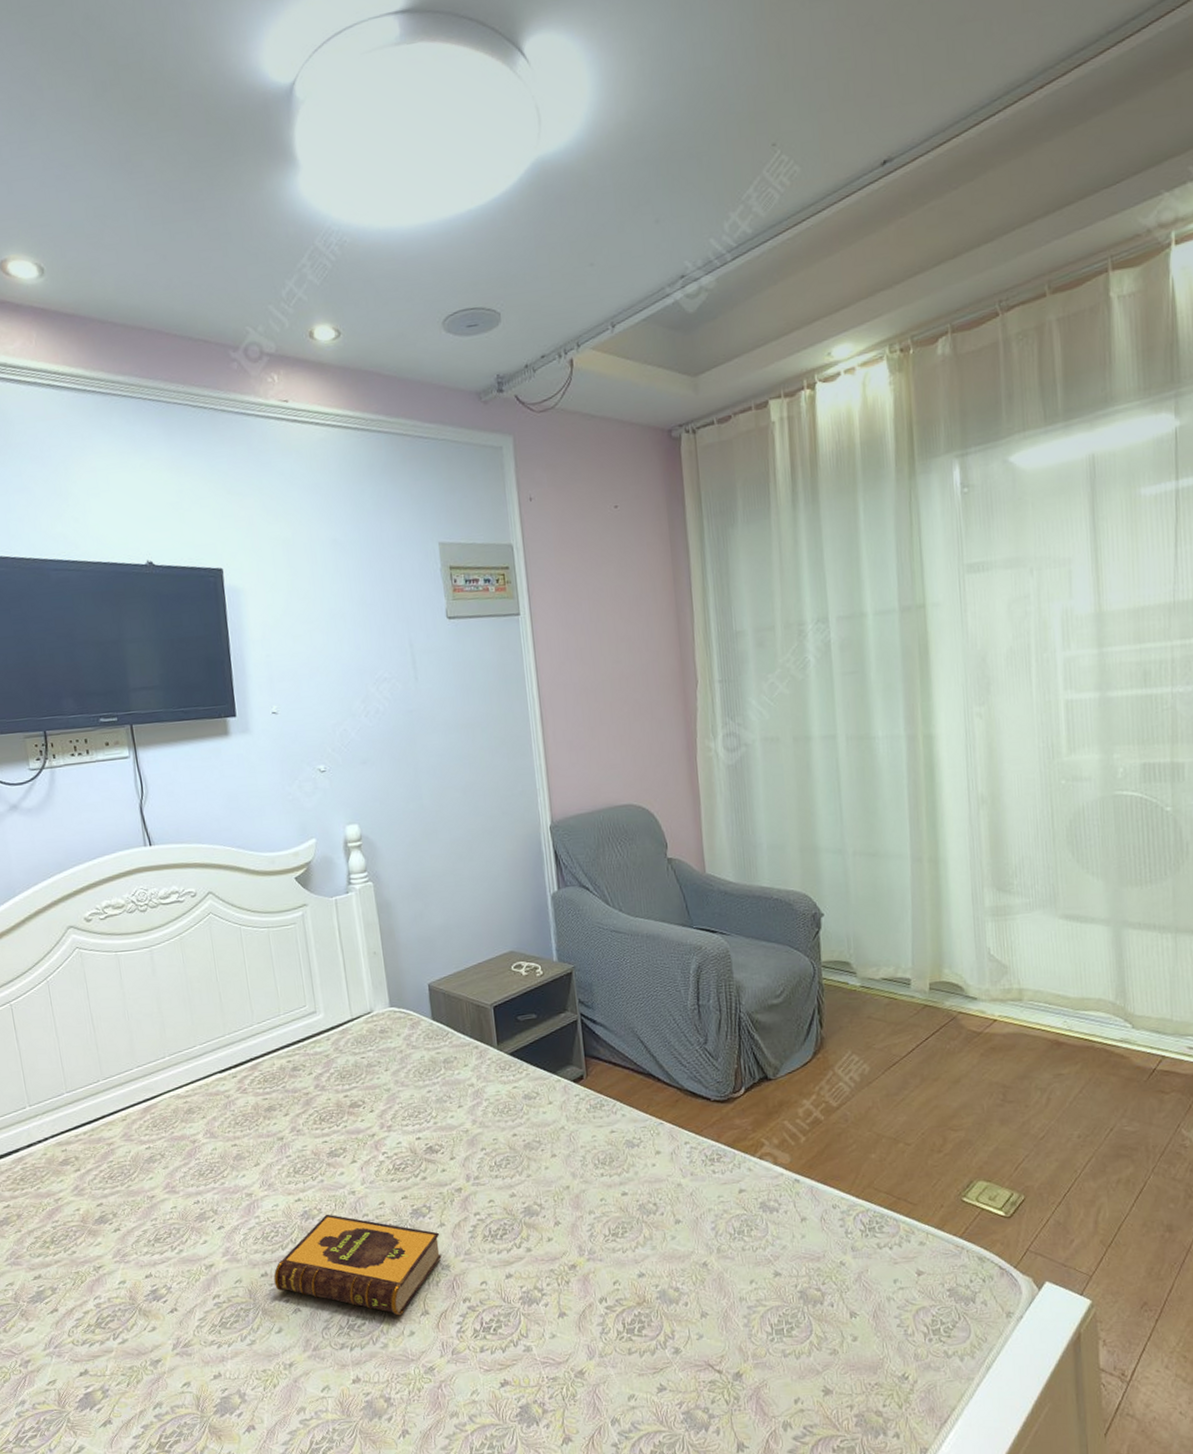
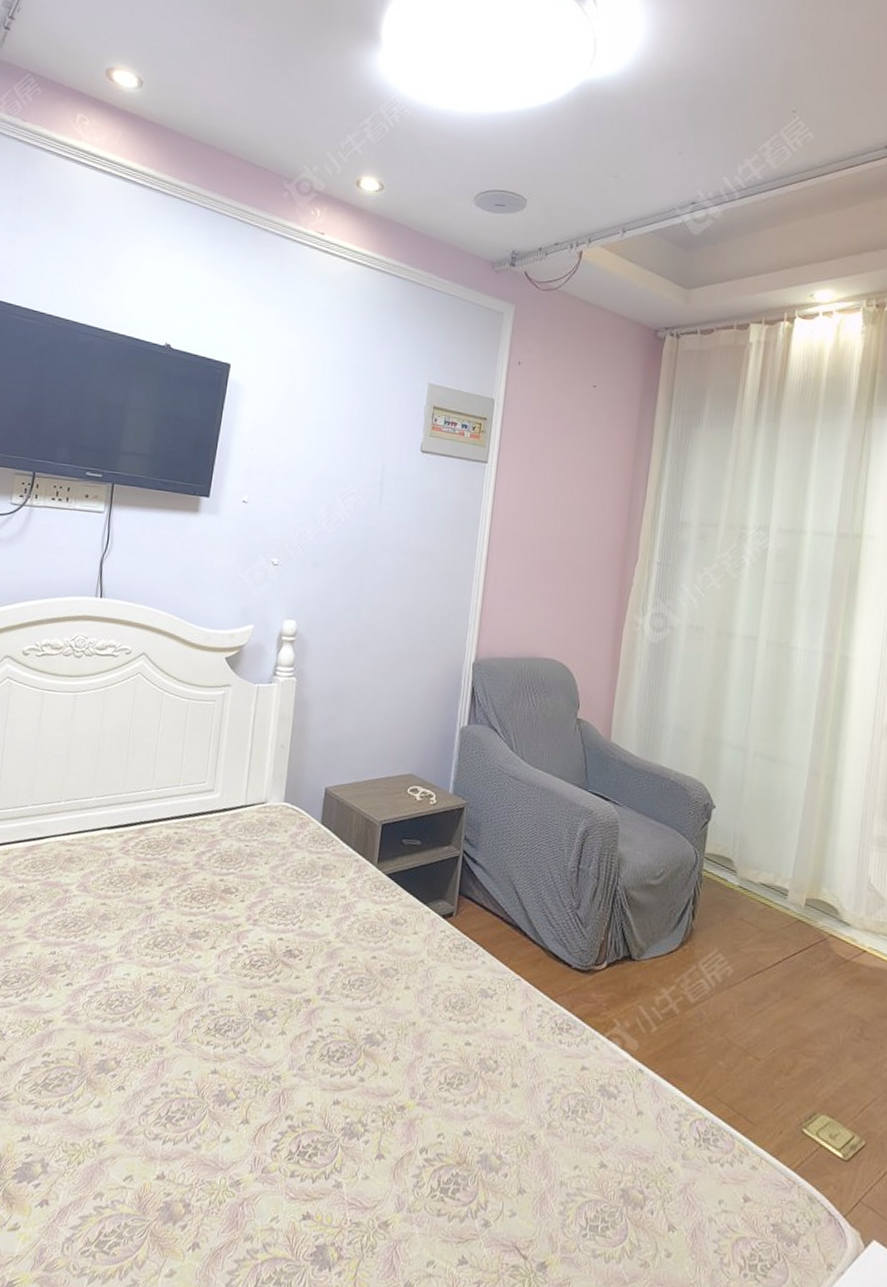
hardback book: present [274,1214,442,1316] -> none [106,995,279,1119]

